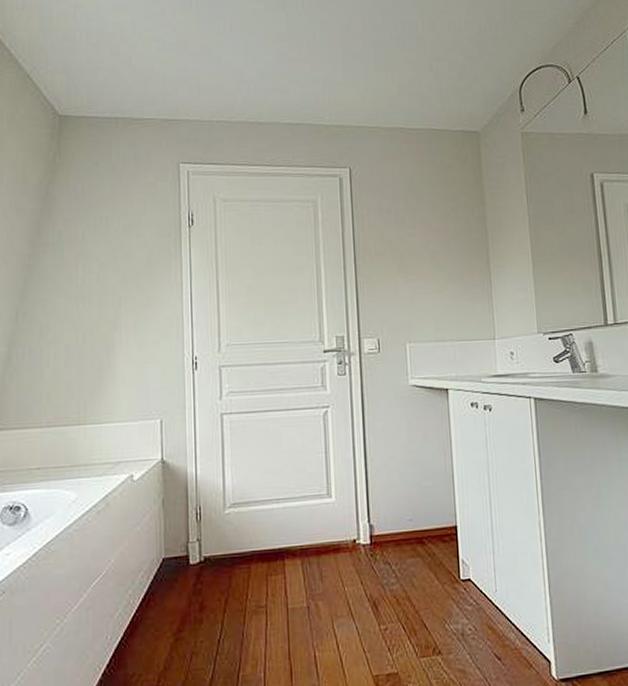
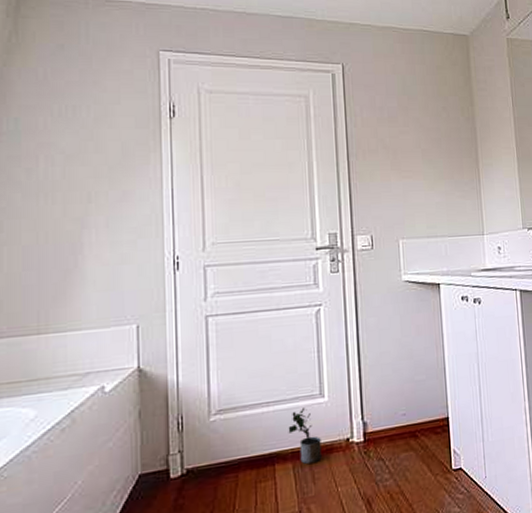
potted plant: none [297,507,329,562] -> present [288,408,322,465]

